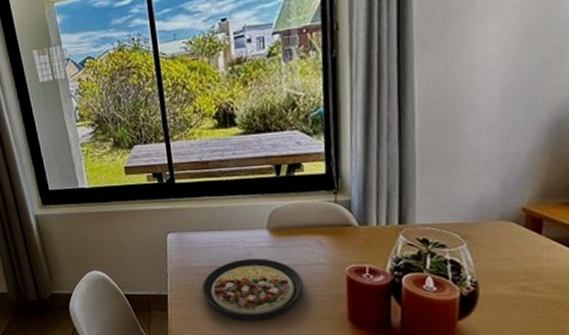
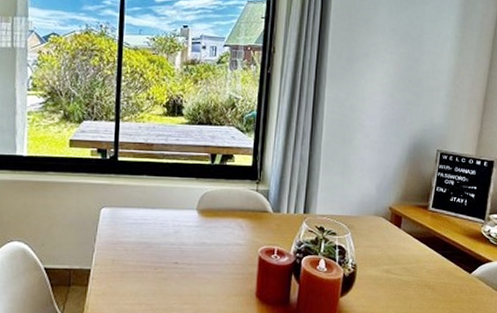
plate: present [202,258,303,321] -> none [127,237,221,297]

